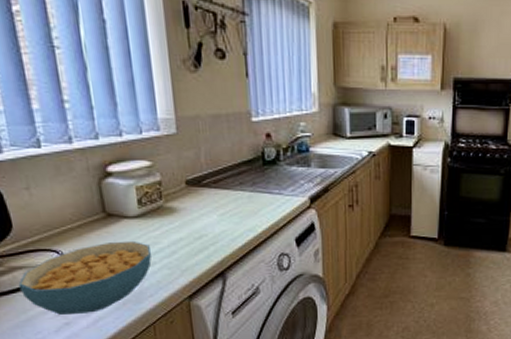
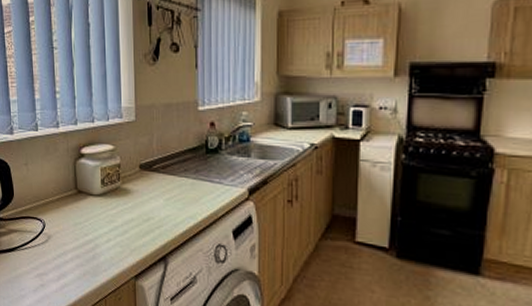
cereal bowl: present [18,240,152,315] -> none [13,216,108,279]

